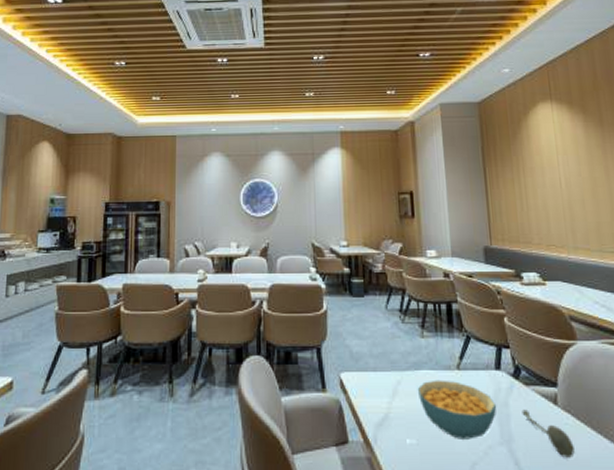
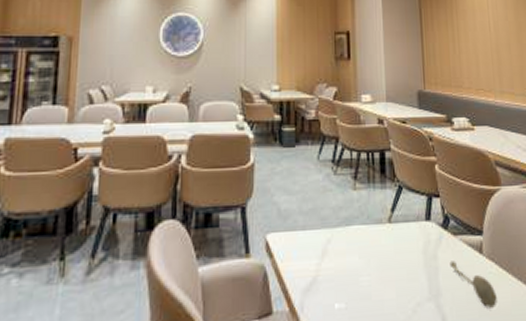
cereal bowl: present [417,380,497,439] -> none [347,235,426,299]

